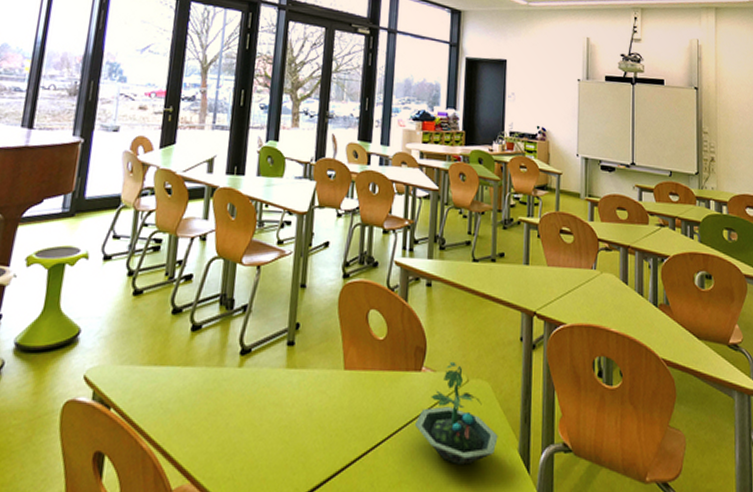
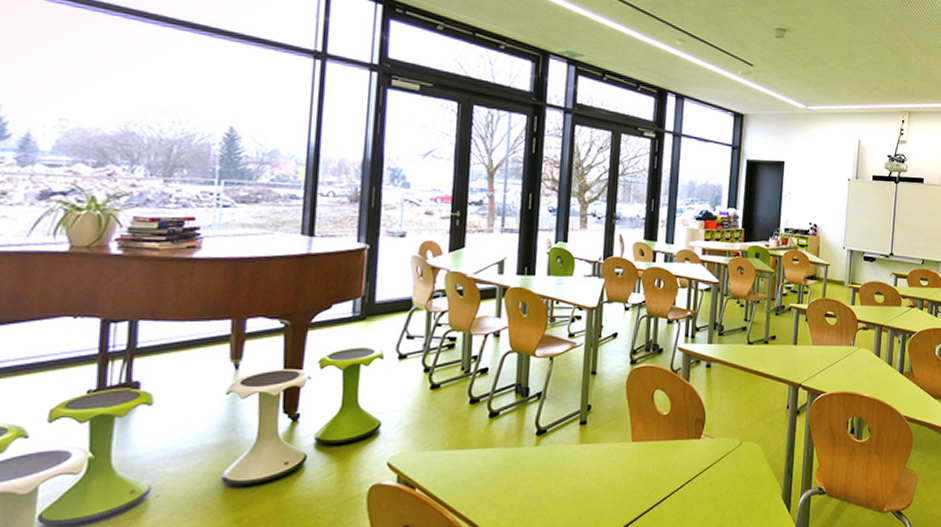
terrarium: present [414,361,498,465] -> none [693,429,765,511]

